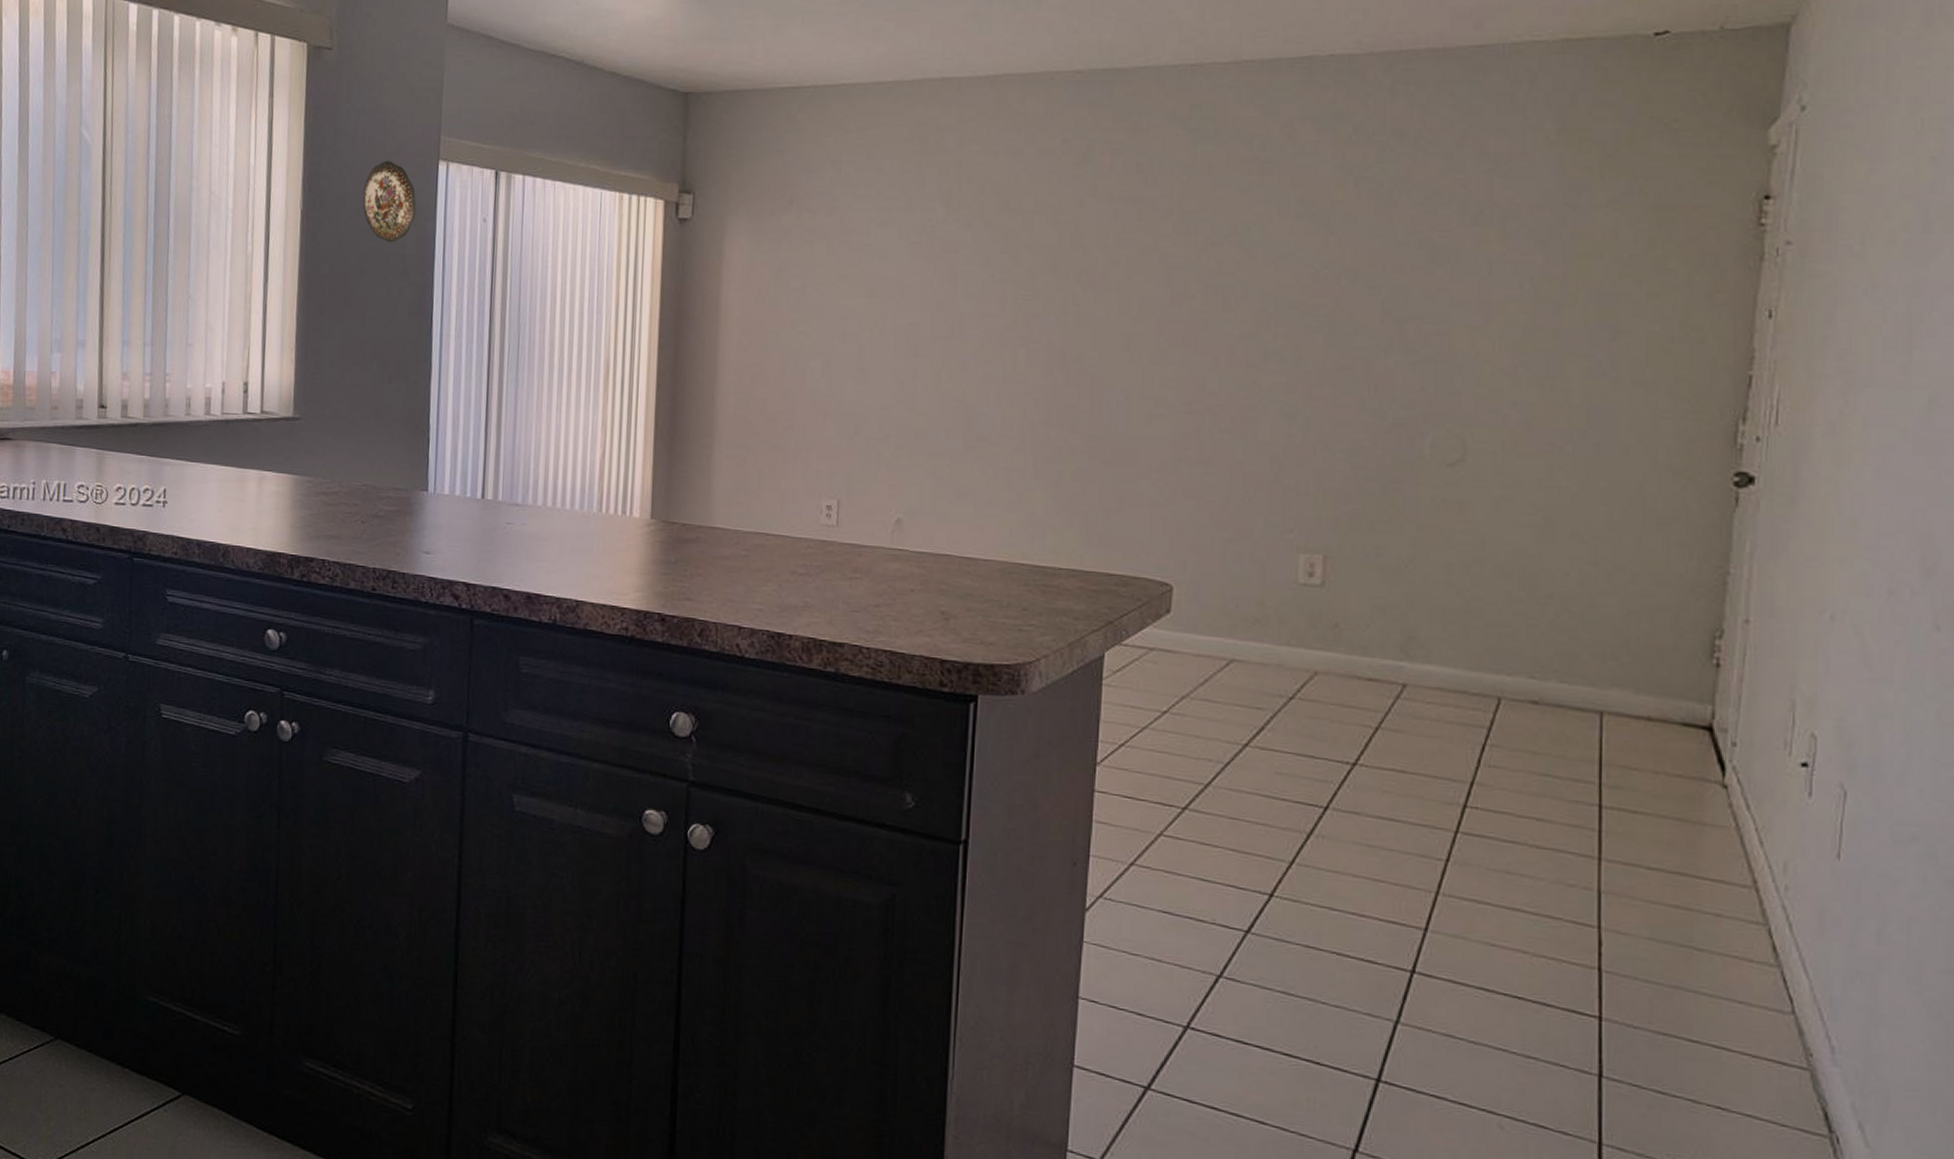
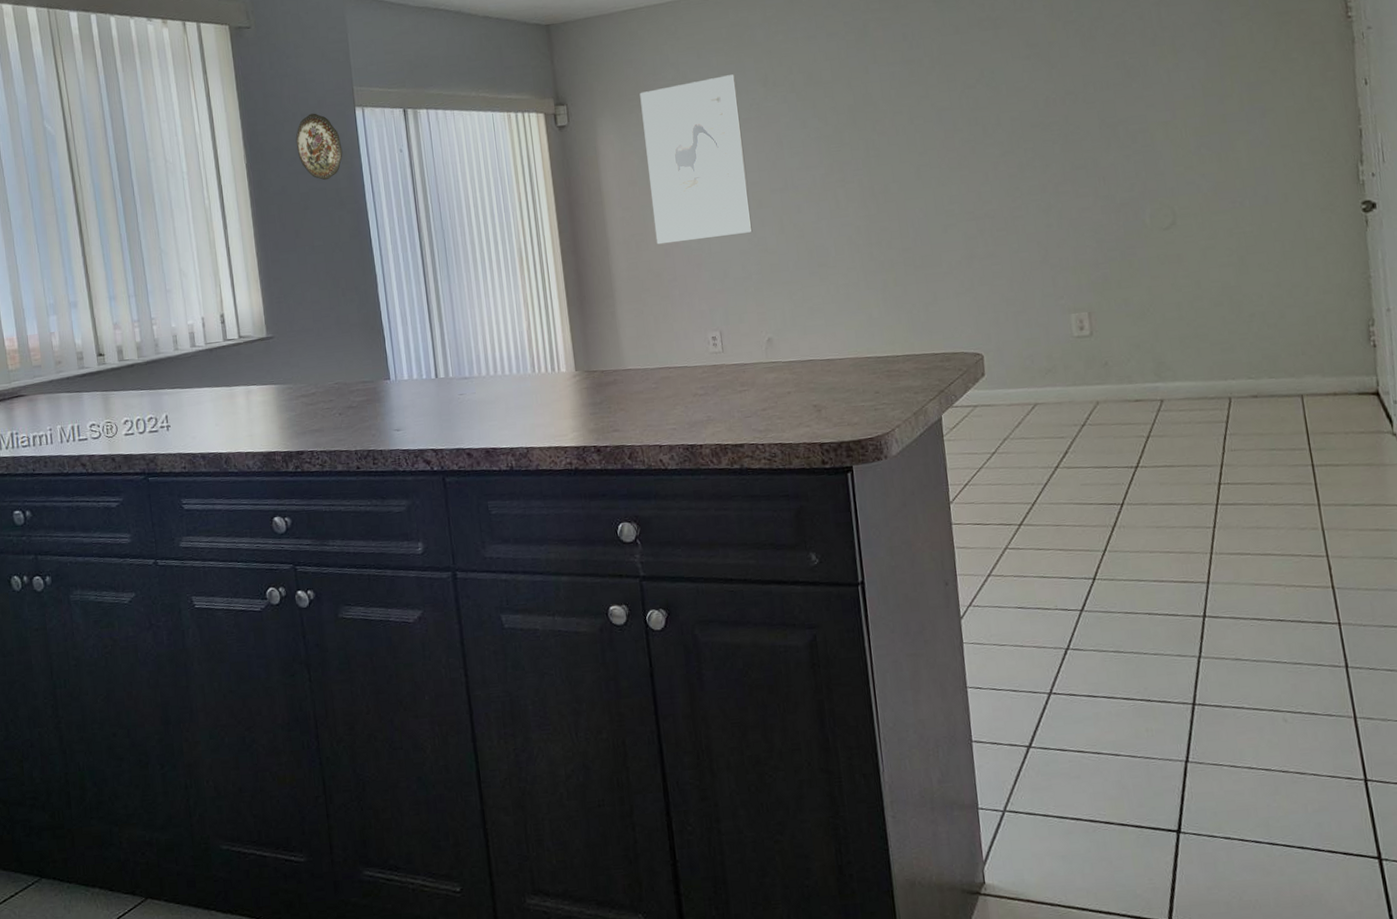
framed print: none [776,185,911,385] -> present [640,74,753,245]

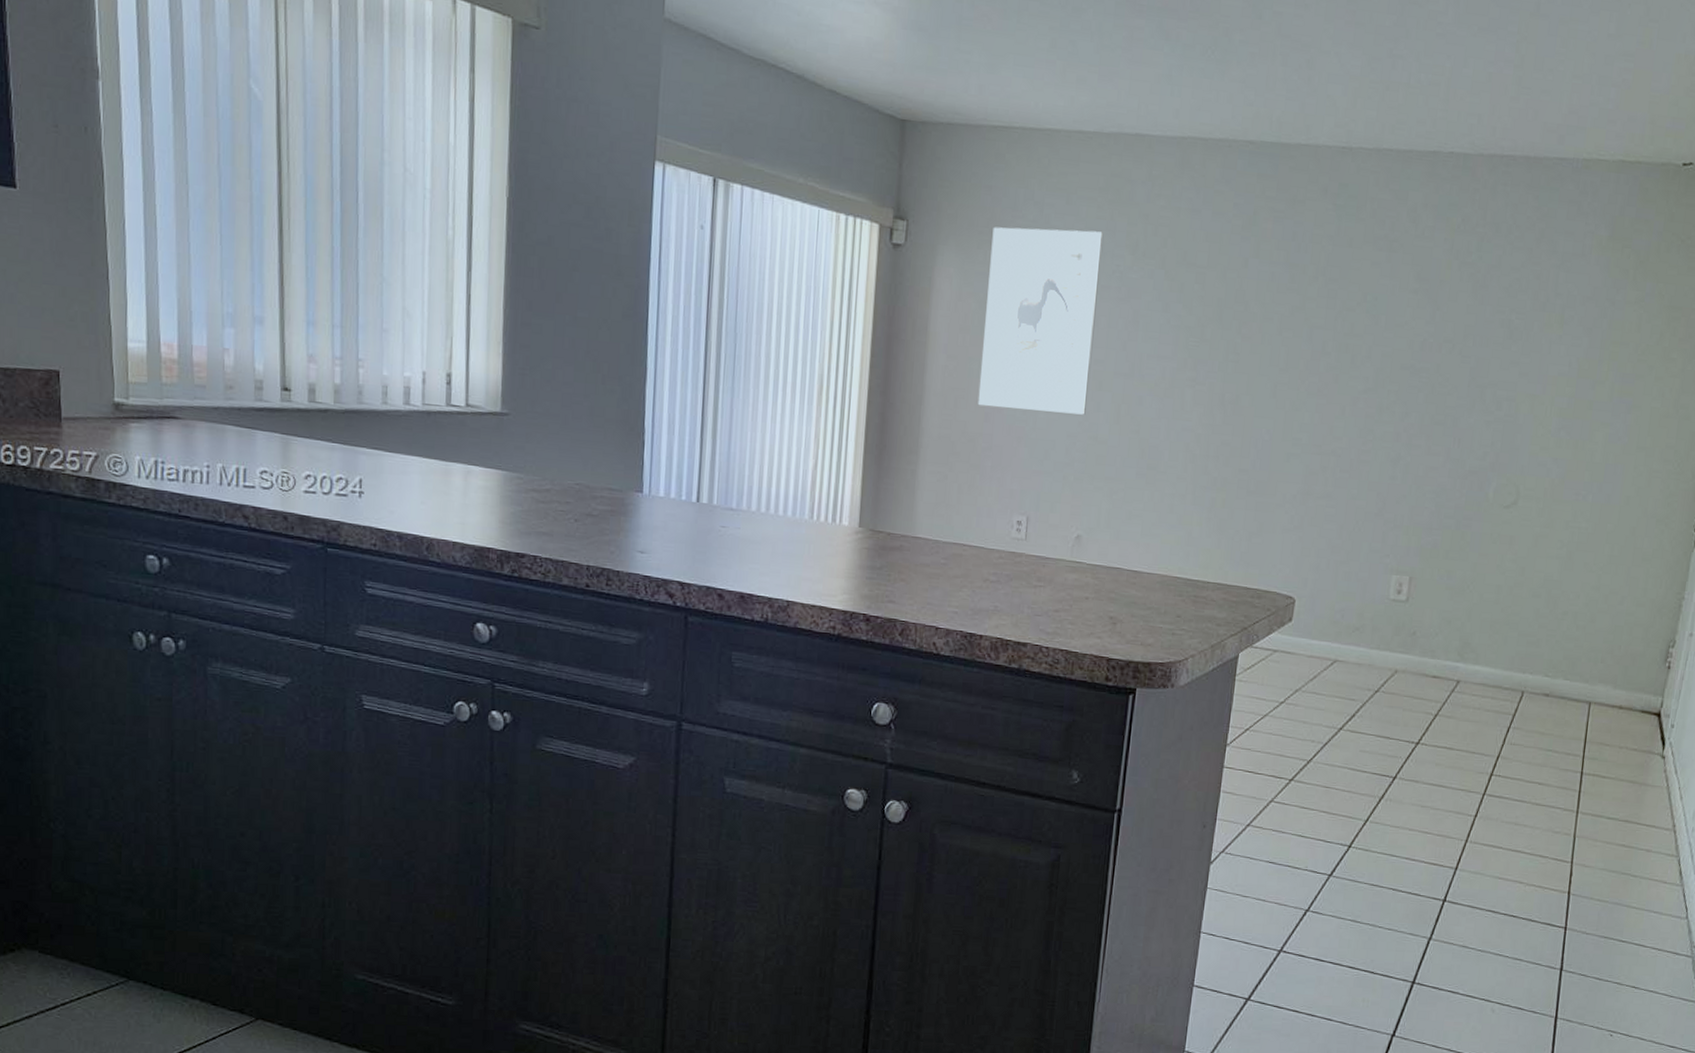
decorative plate: present [295,113,343,181] -> none [574,155,631,242]

